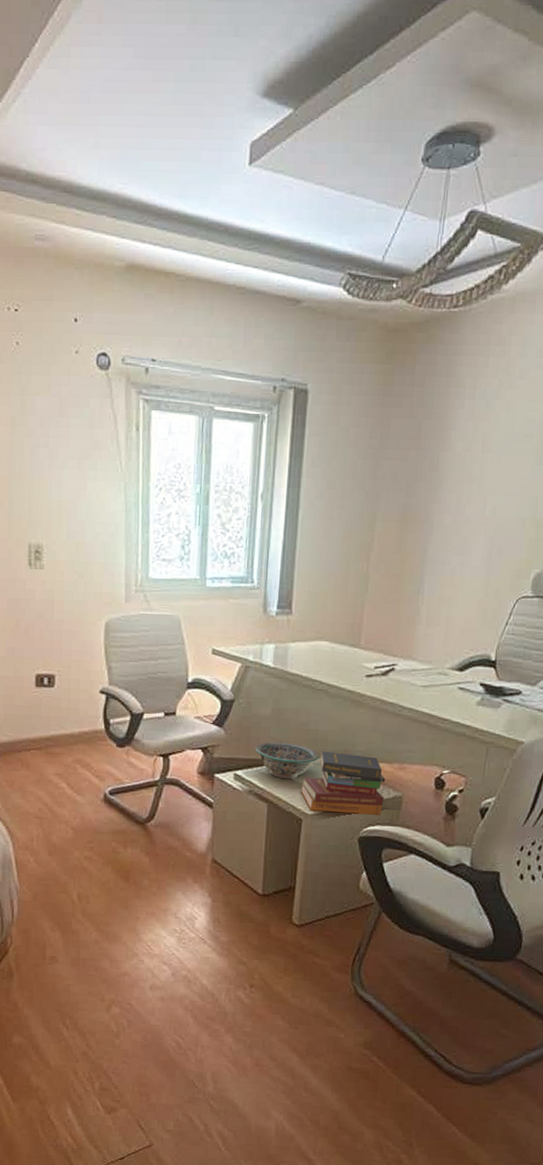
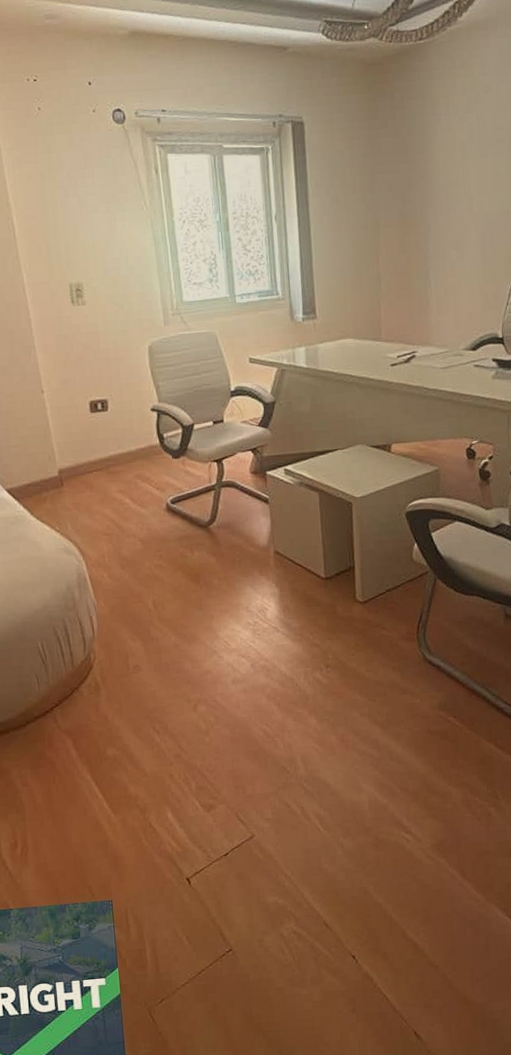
decorative bowl: present [254,741,320,780] -> none [300,434,360,468]
books: present [300,751,386,816] -> none [346,437,424,494]

